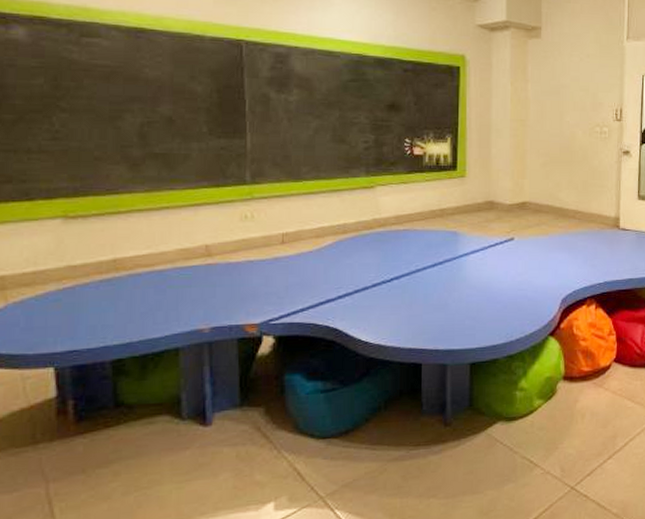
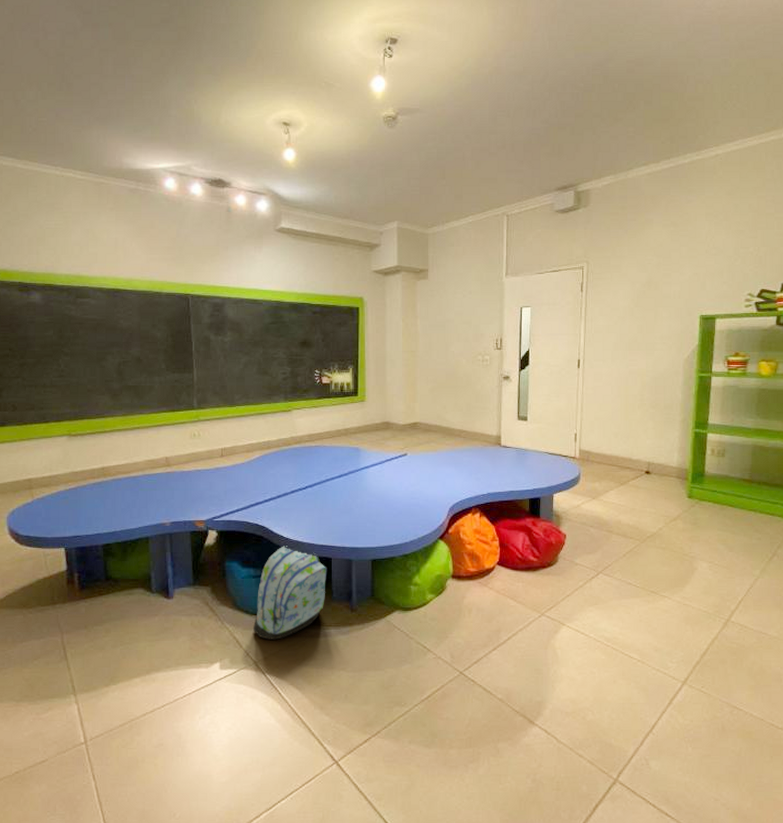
backpack: none [320,351,416,468] -> present [253,546,327,640]

